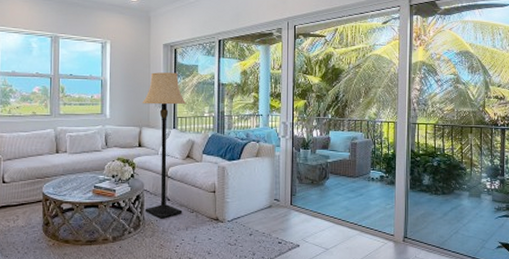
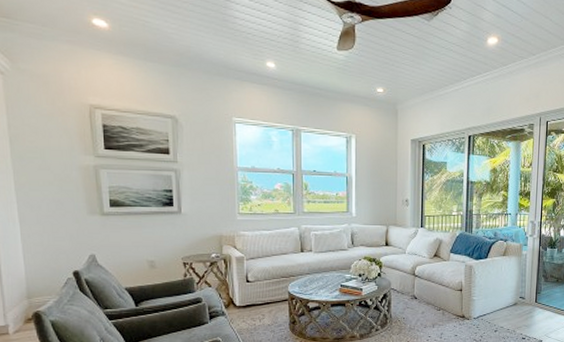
lamp: present [142,72,187,219] -> none [388,169,435,317]

